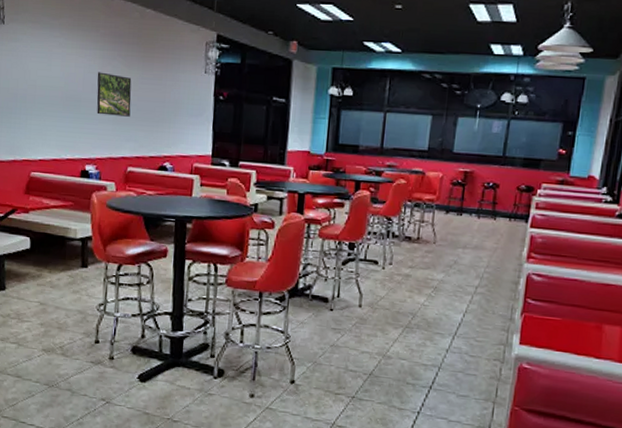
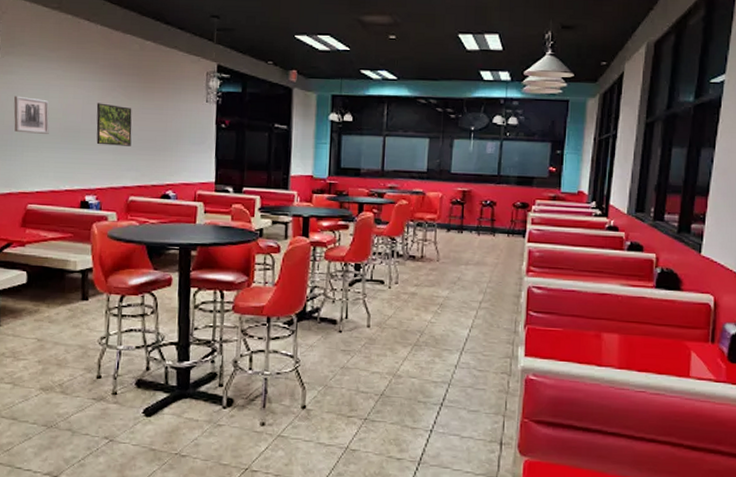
wall art: none [18,63,52,103] -> present [14,95,50,134]

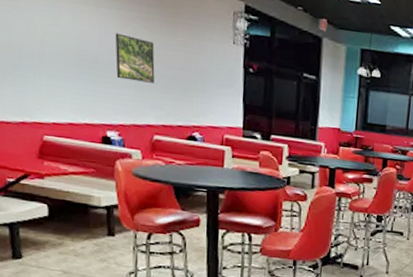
wall art: present [14,95,50,134] -> none [21,15,63,62]

